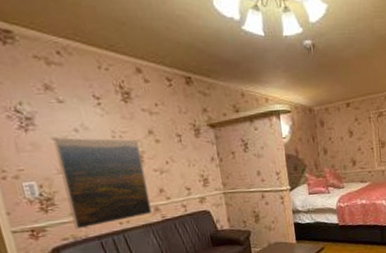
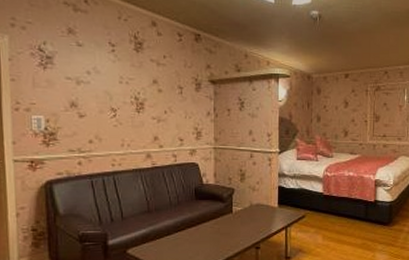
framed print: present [53,137,152,230] -> none [66,78,144,166]

